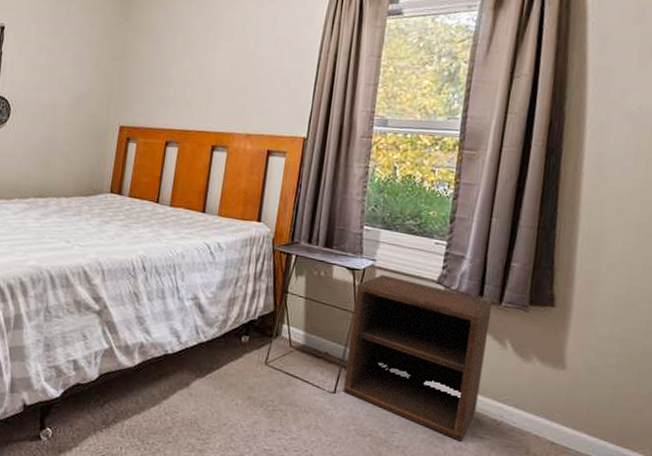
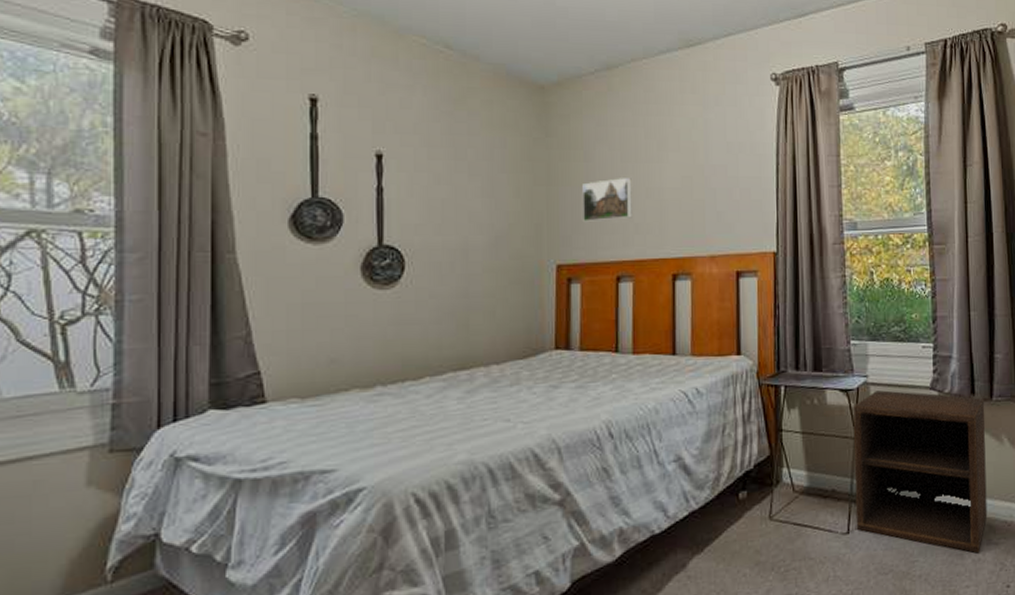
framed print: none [145,59,189,95] -> present [582,176,632,223]

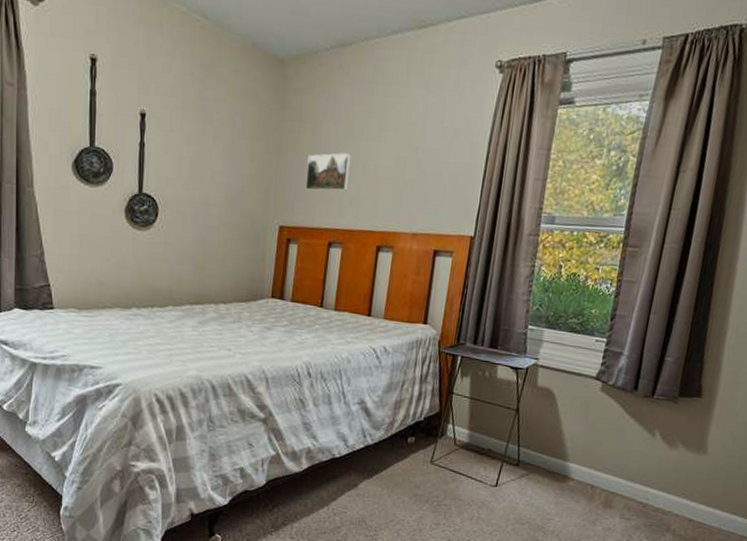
nightstand: present [854,390,988,553] -> none [504,373,646,524]

